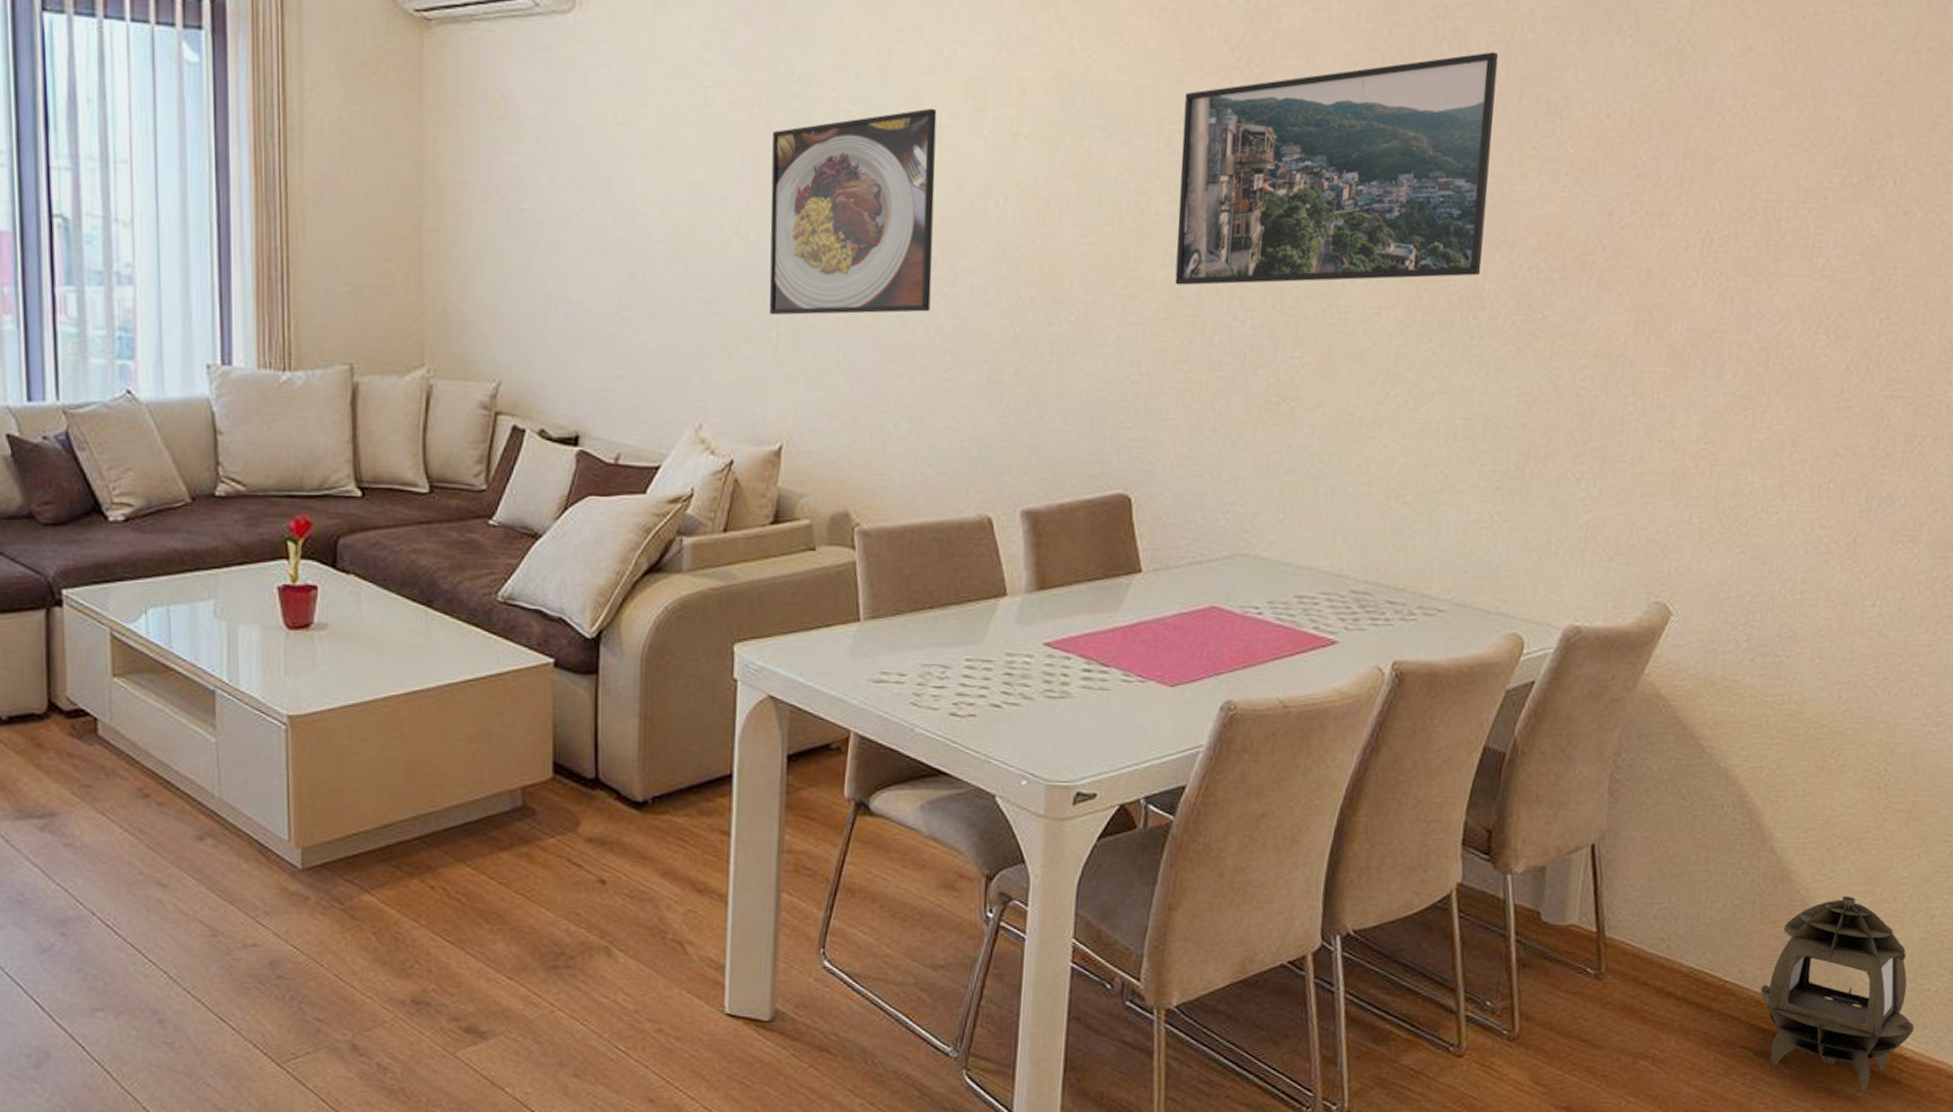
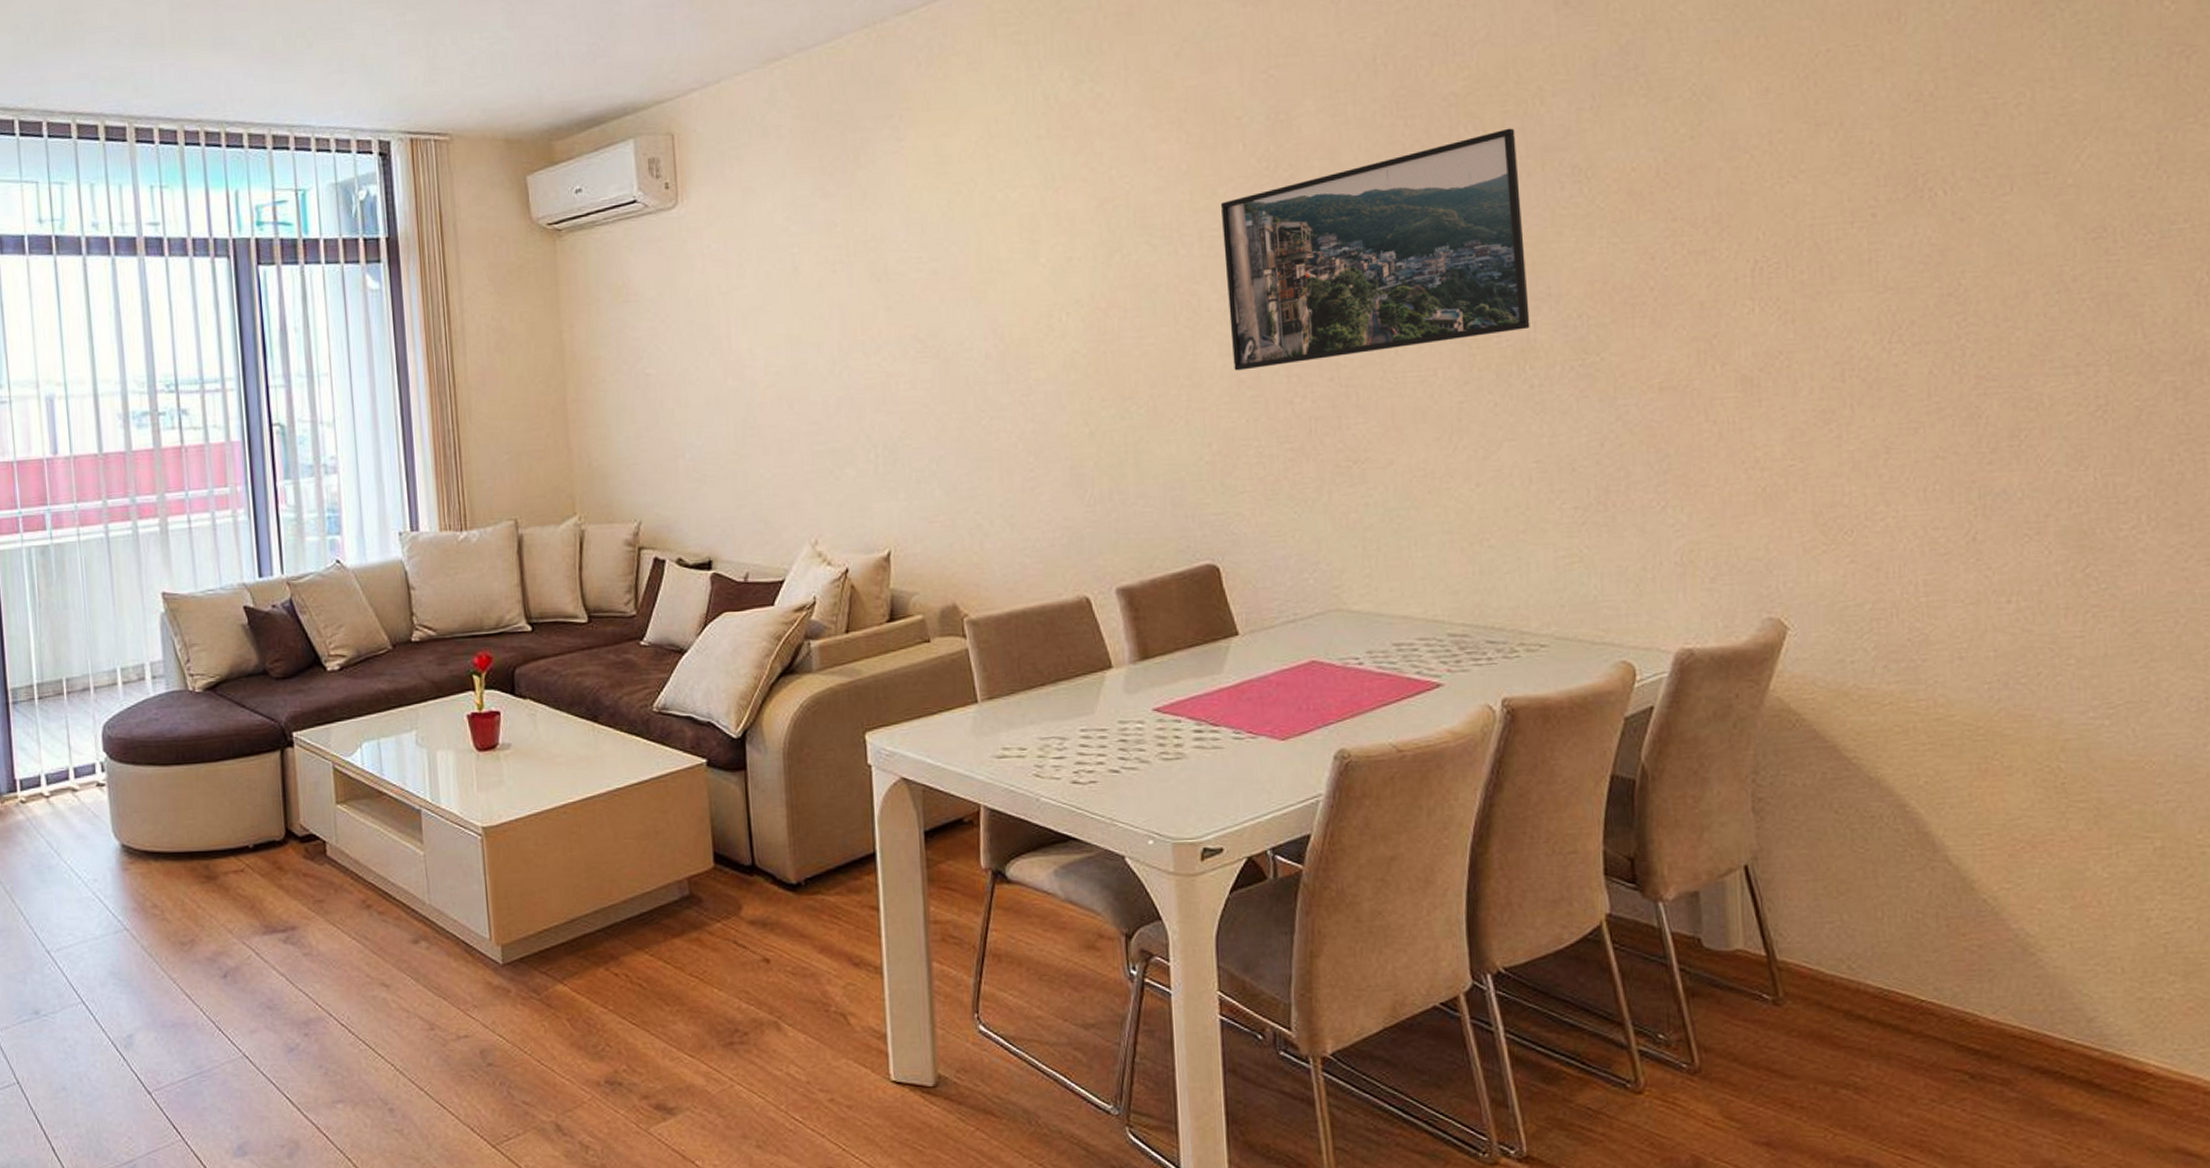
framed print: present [769,108,937,316] -> none [854,245,1010,439]
lantern: present [1760,895,1915,1095] -> none [1963,902,2153,1117]

